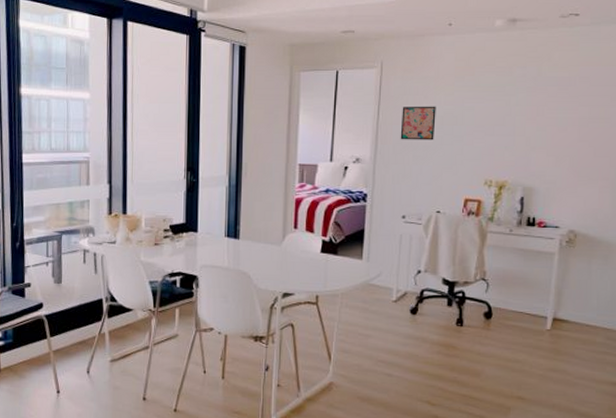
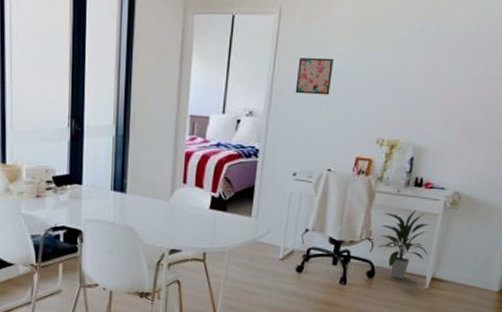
indoor plant: none [493,249,547,321] -> present [378,209,429,280]

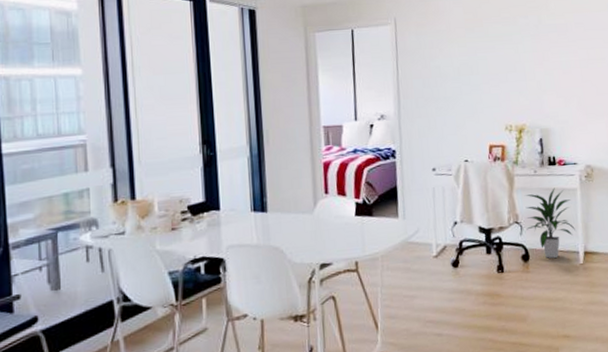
wall art: present [295,57,334,95] -> none [419,58,454,93]

